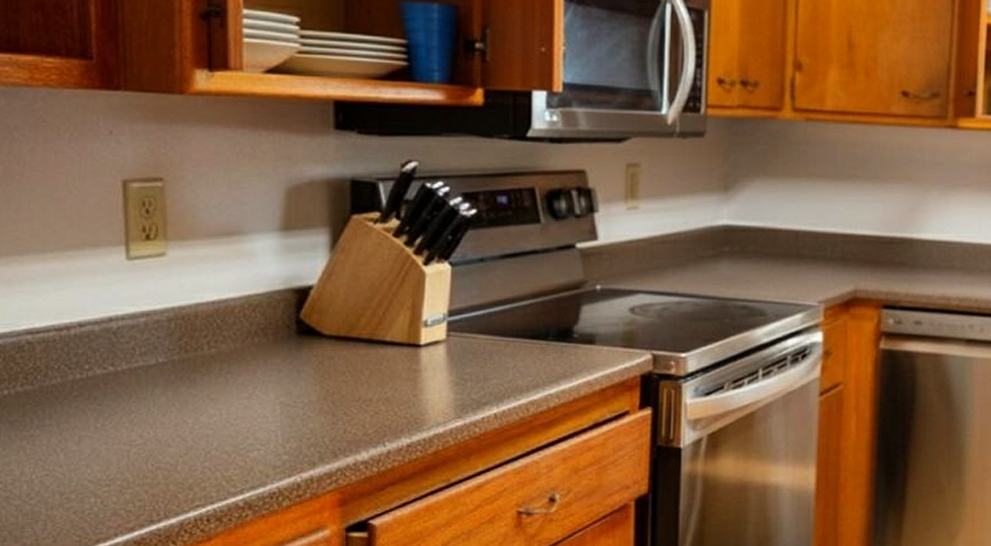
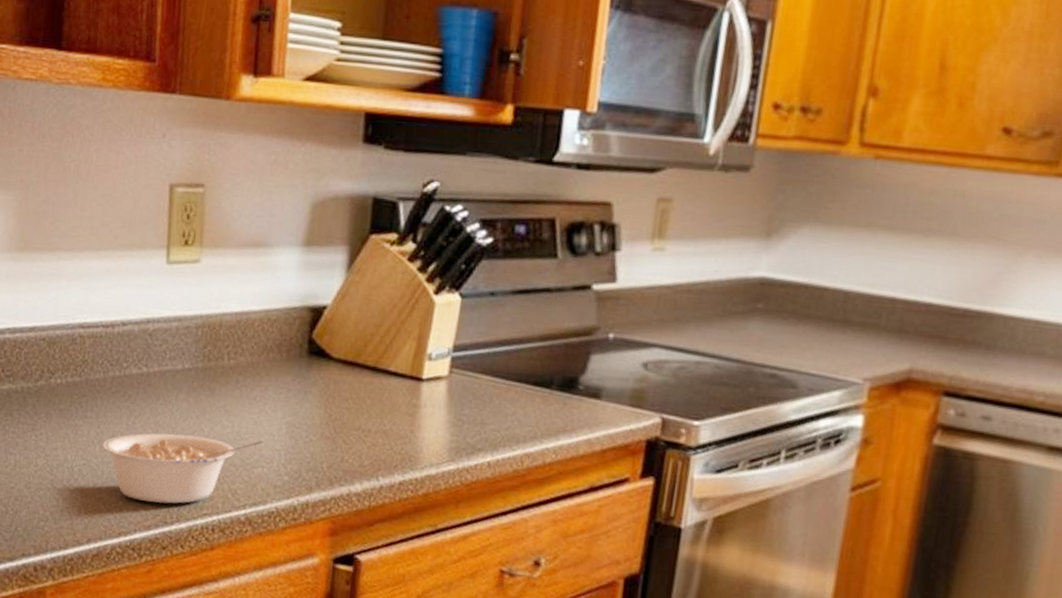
legume: none [66,425,257,503] -> present [101,433,264,504]

